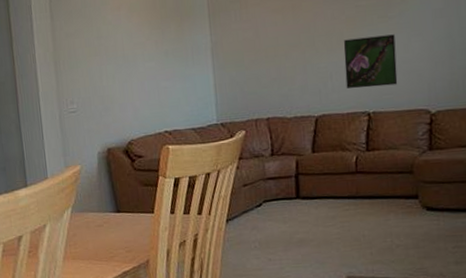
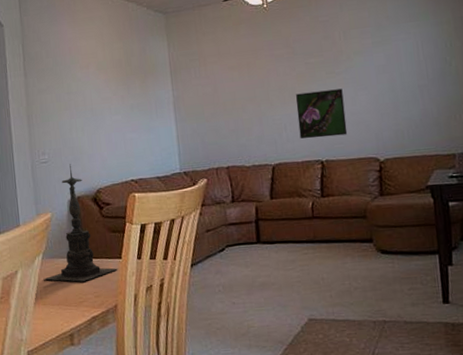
candle holder: none [72,114,151,236] -> present [43,164,119,282]

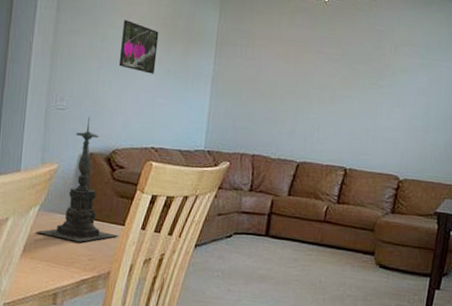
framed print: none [83,69,120,113] -> present [118,20,159,74]
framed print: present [295,88,348,139] -> none [330,97,381,148]

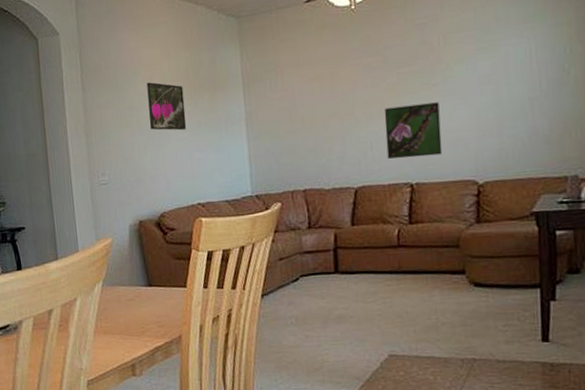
candle holder: present [35,117,120,242] -> none [103,186,183,311]
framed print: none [330,97,381,148] -> present [384,102,443,159]

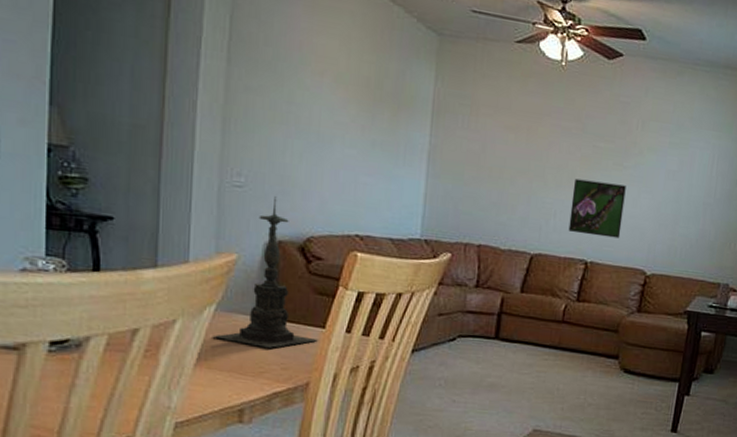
candle holder: none [103,186,183,311] -> present [212,196,319,348]
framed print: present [146,82,187,131] -> none [310,77,361,146]

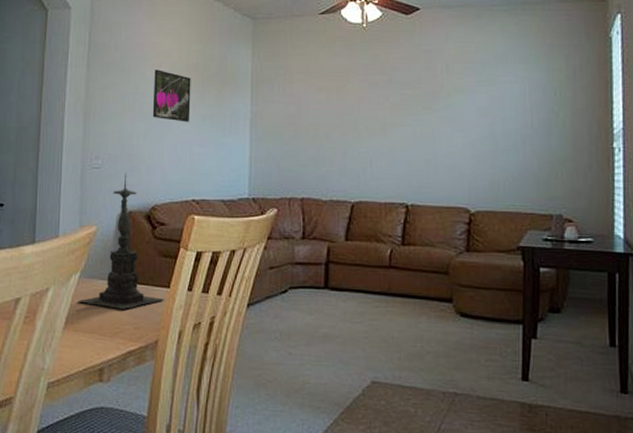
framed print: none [310,77,361,146] -> present [152,69,191,122]
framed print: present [568,178,626,239] -> none [386,126,438,179]

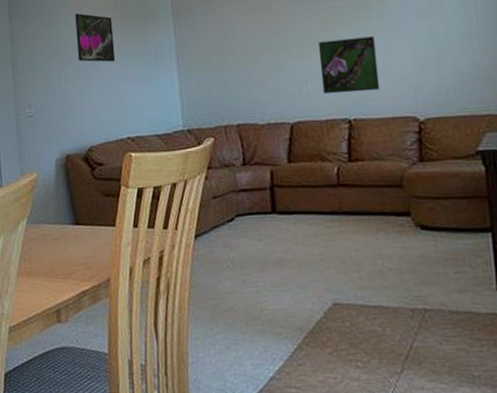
candle holder: present [77,173,165,309] -> none [27,118,112,251]
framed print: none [386,126,438,179] -> present [318,36,380,94]

